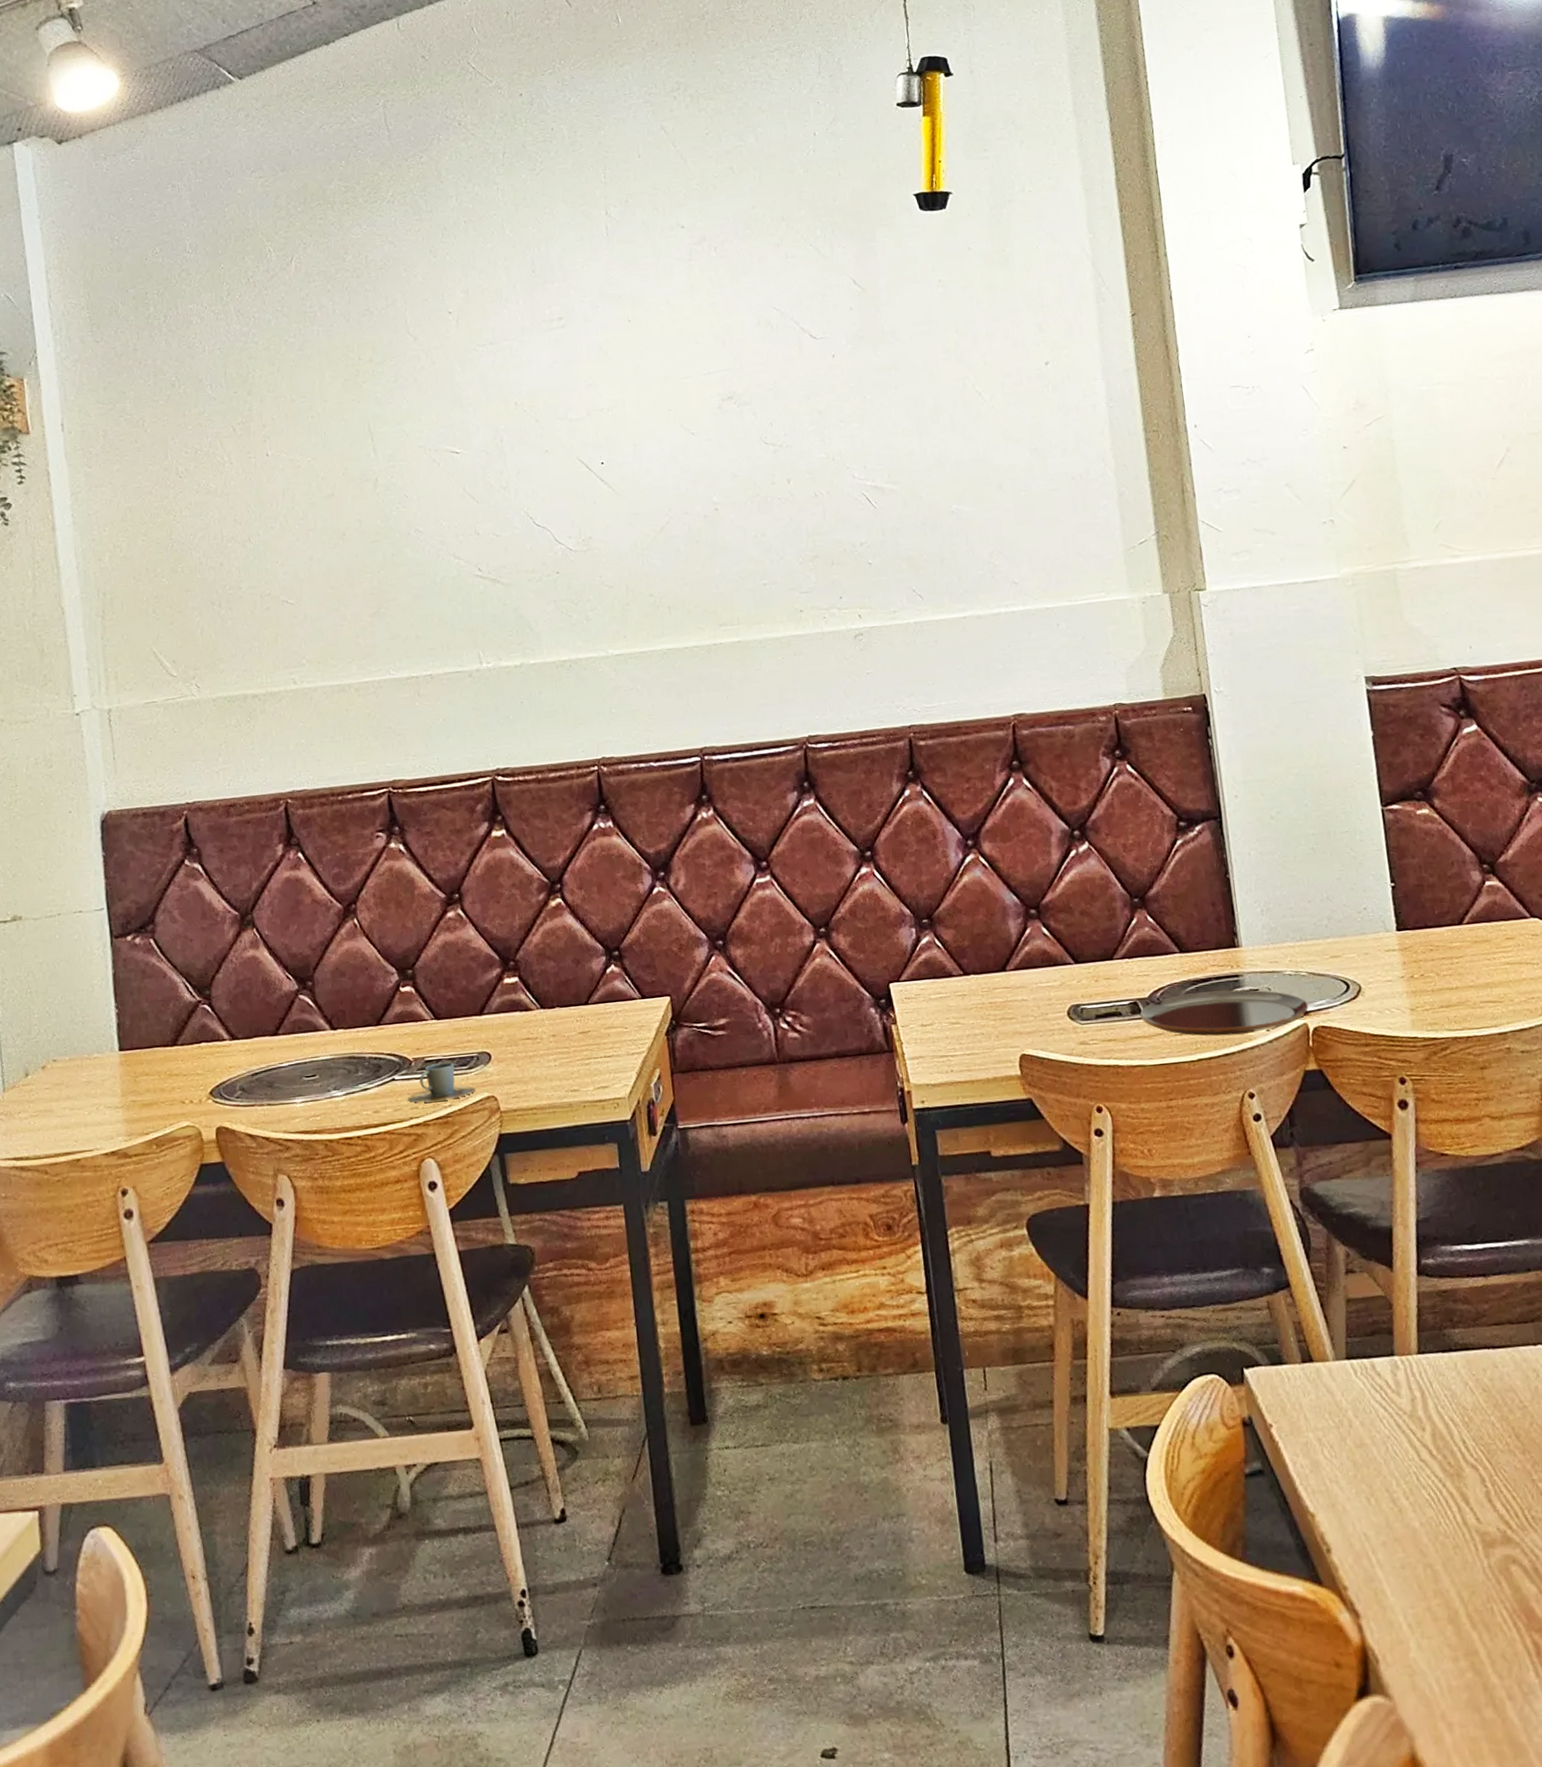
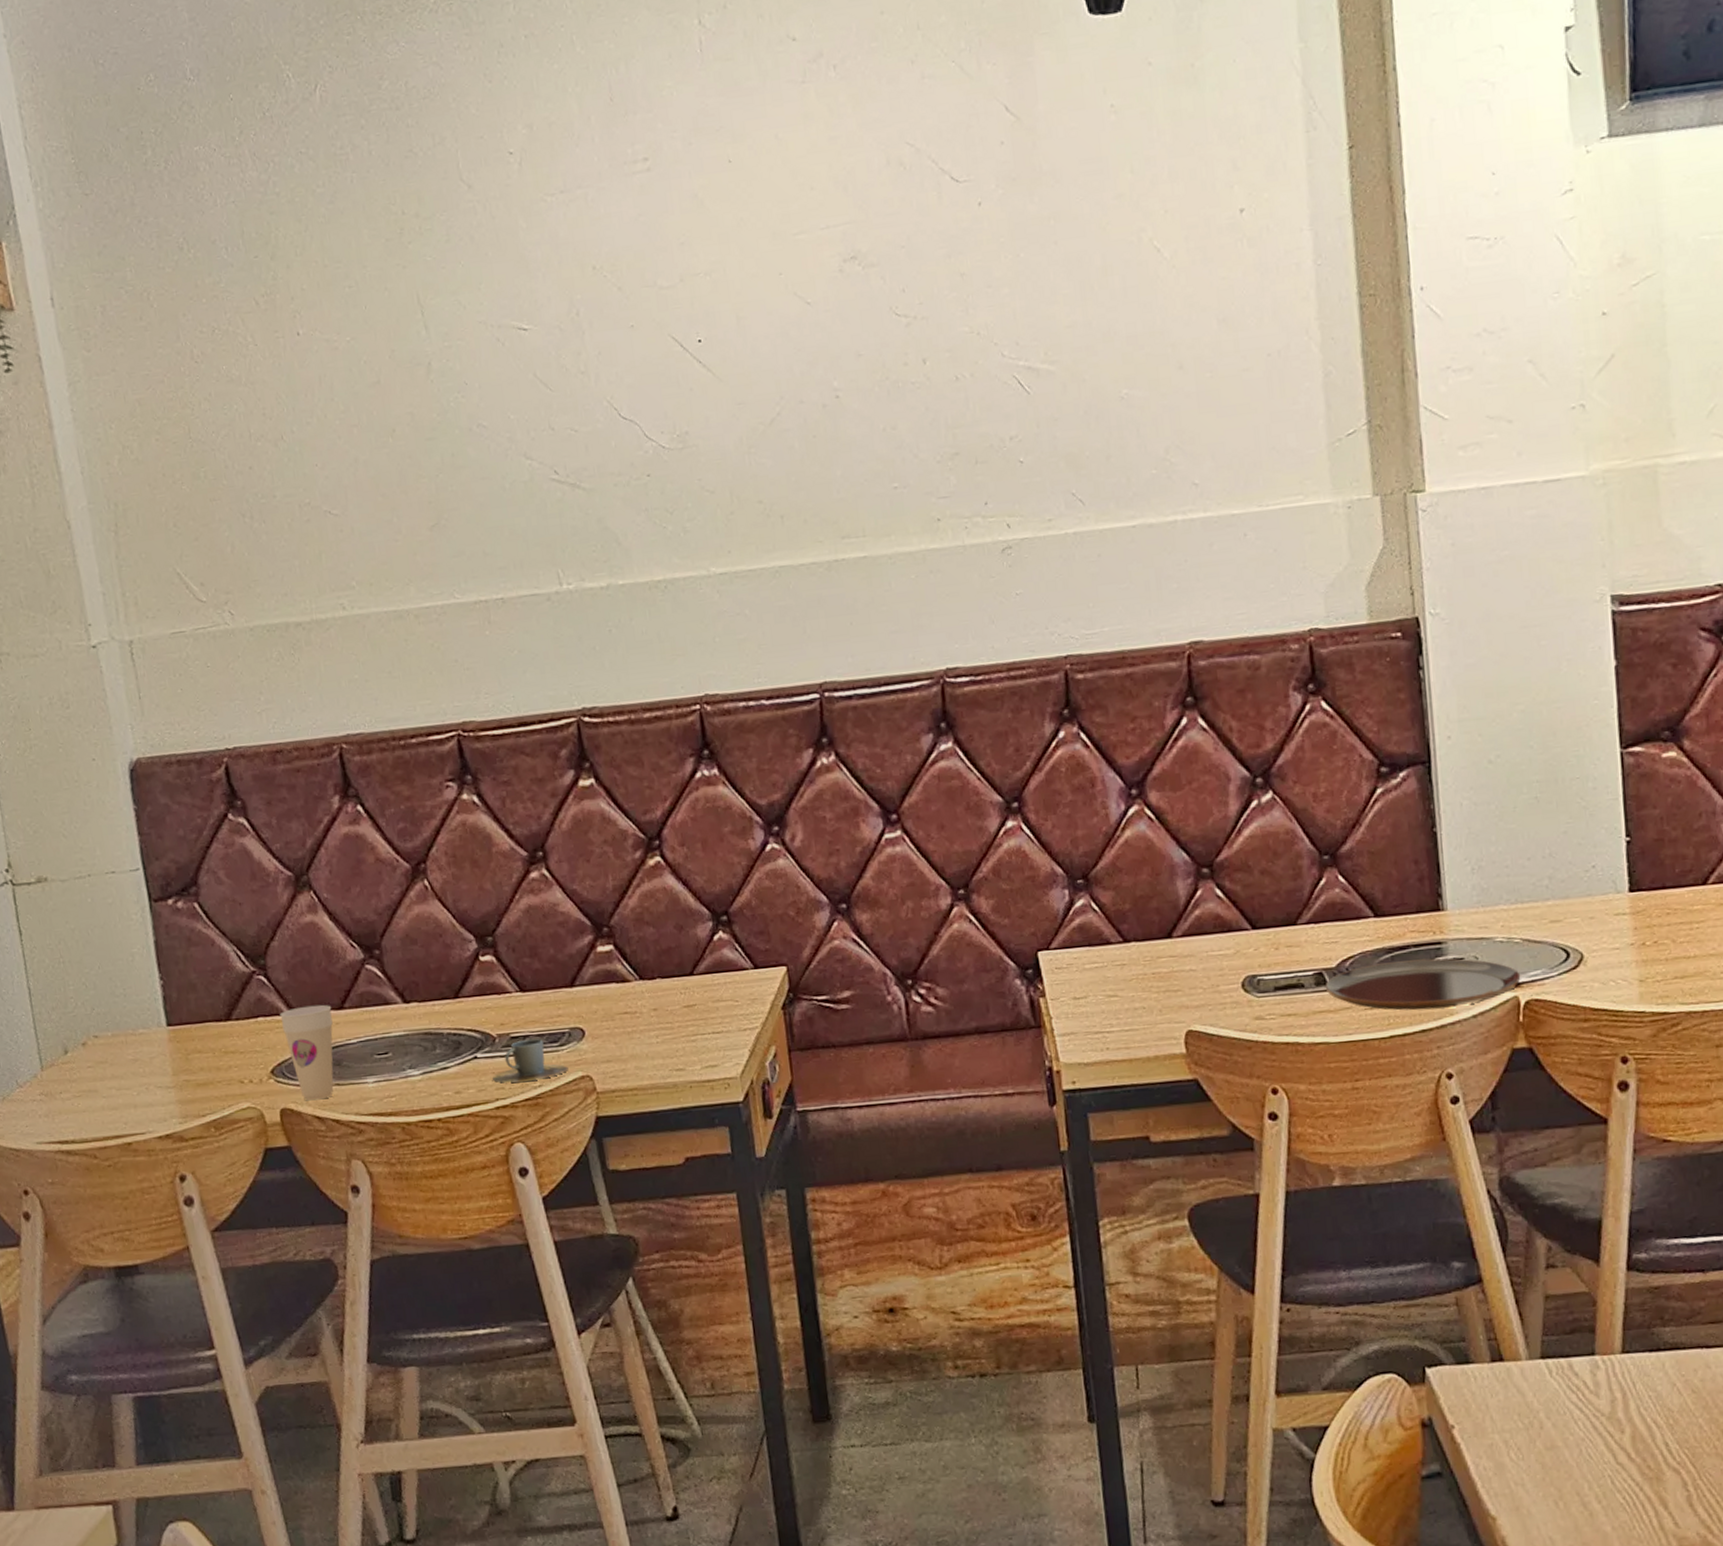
cup: none [220,1031,268,1120] -> present [279,1004,334,1101]

